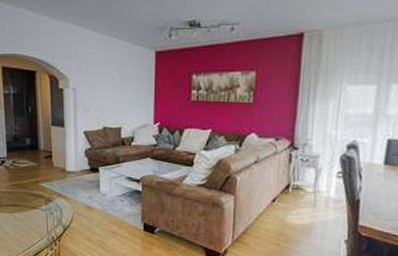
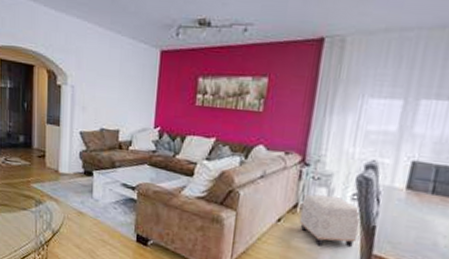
ottoman: none [292,174,346,222] -> present [299,194,361,248]

